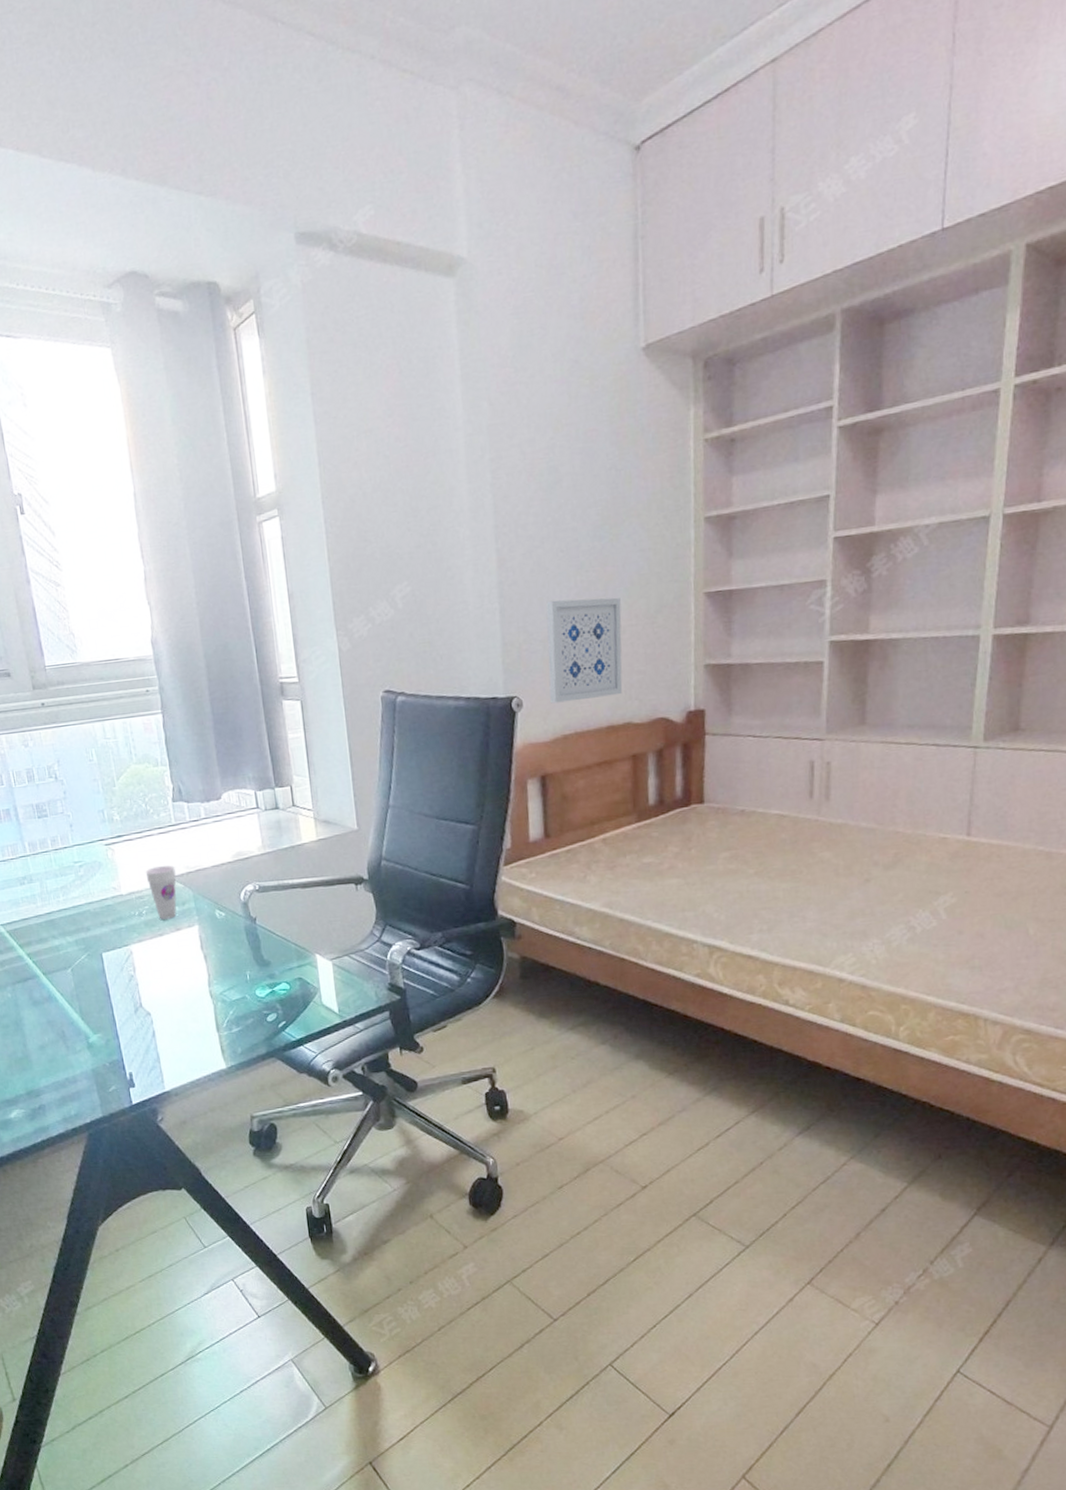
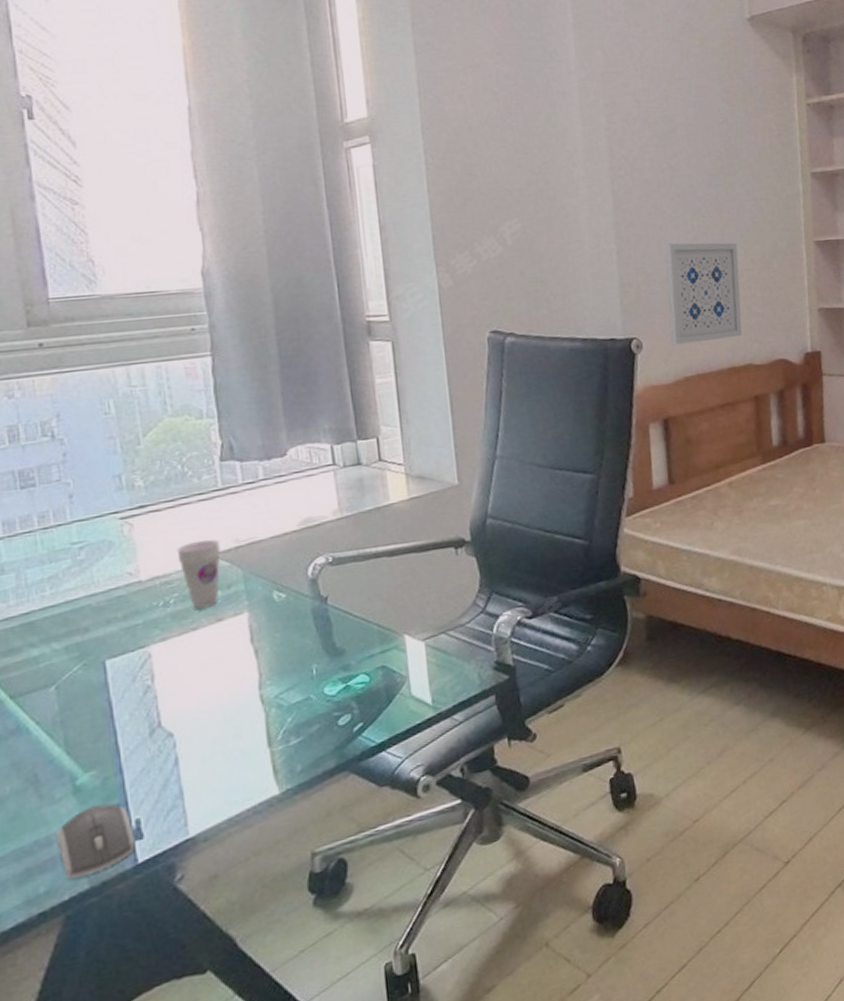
computer mouse: none [79,1058,130,1108] -> present [57,803,136,879]

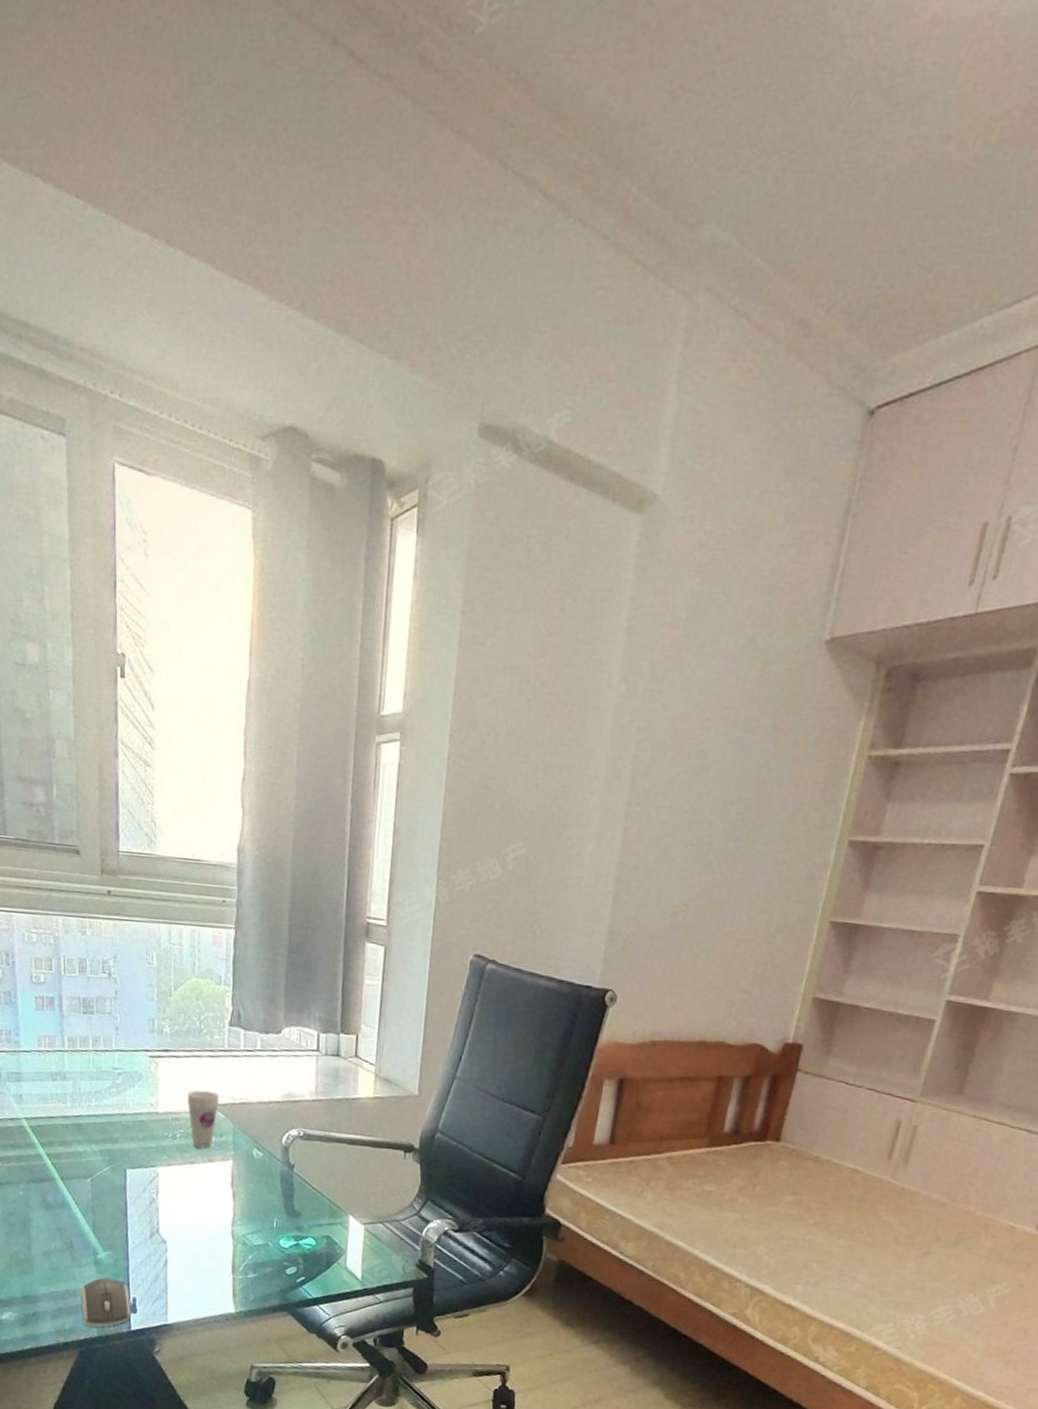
wall art: present [664,242,742,345] -> none [644,895,742,1011]

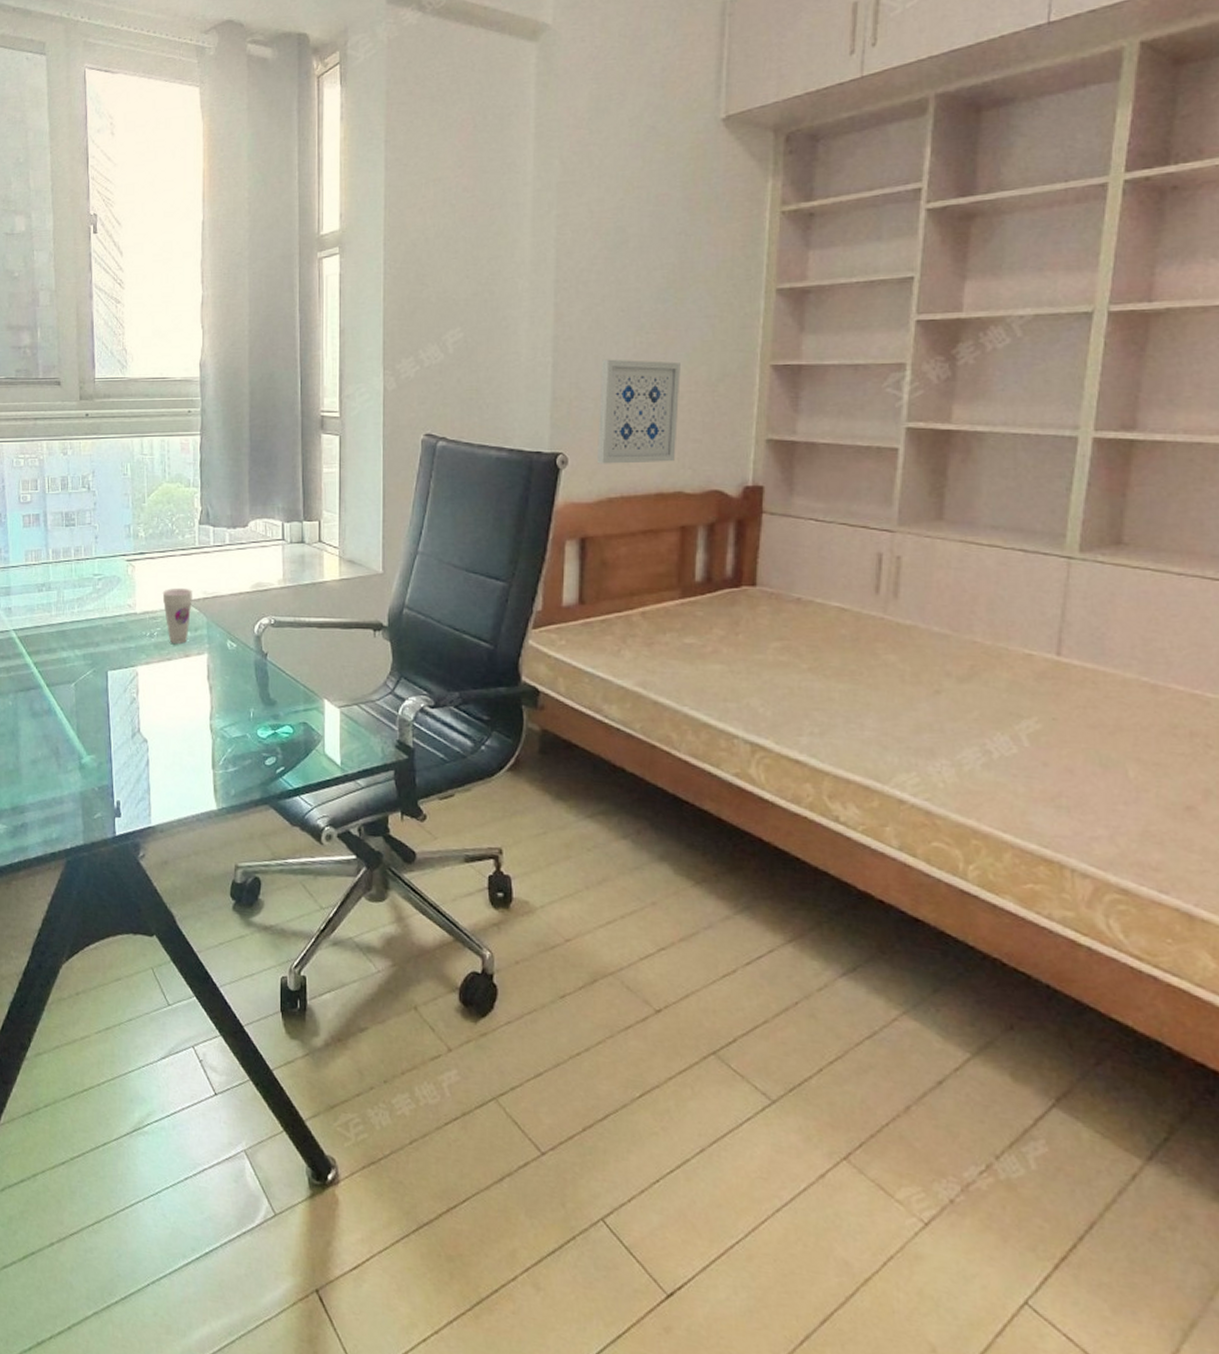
computer mouse: present [80,1277,131,1327] -> none [67,782,115,834]
wall art: none [644,895,742,1011] -> present [596,359,681,464]

